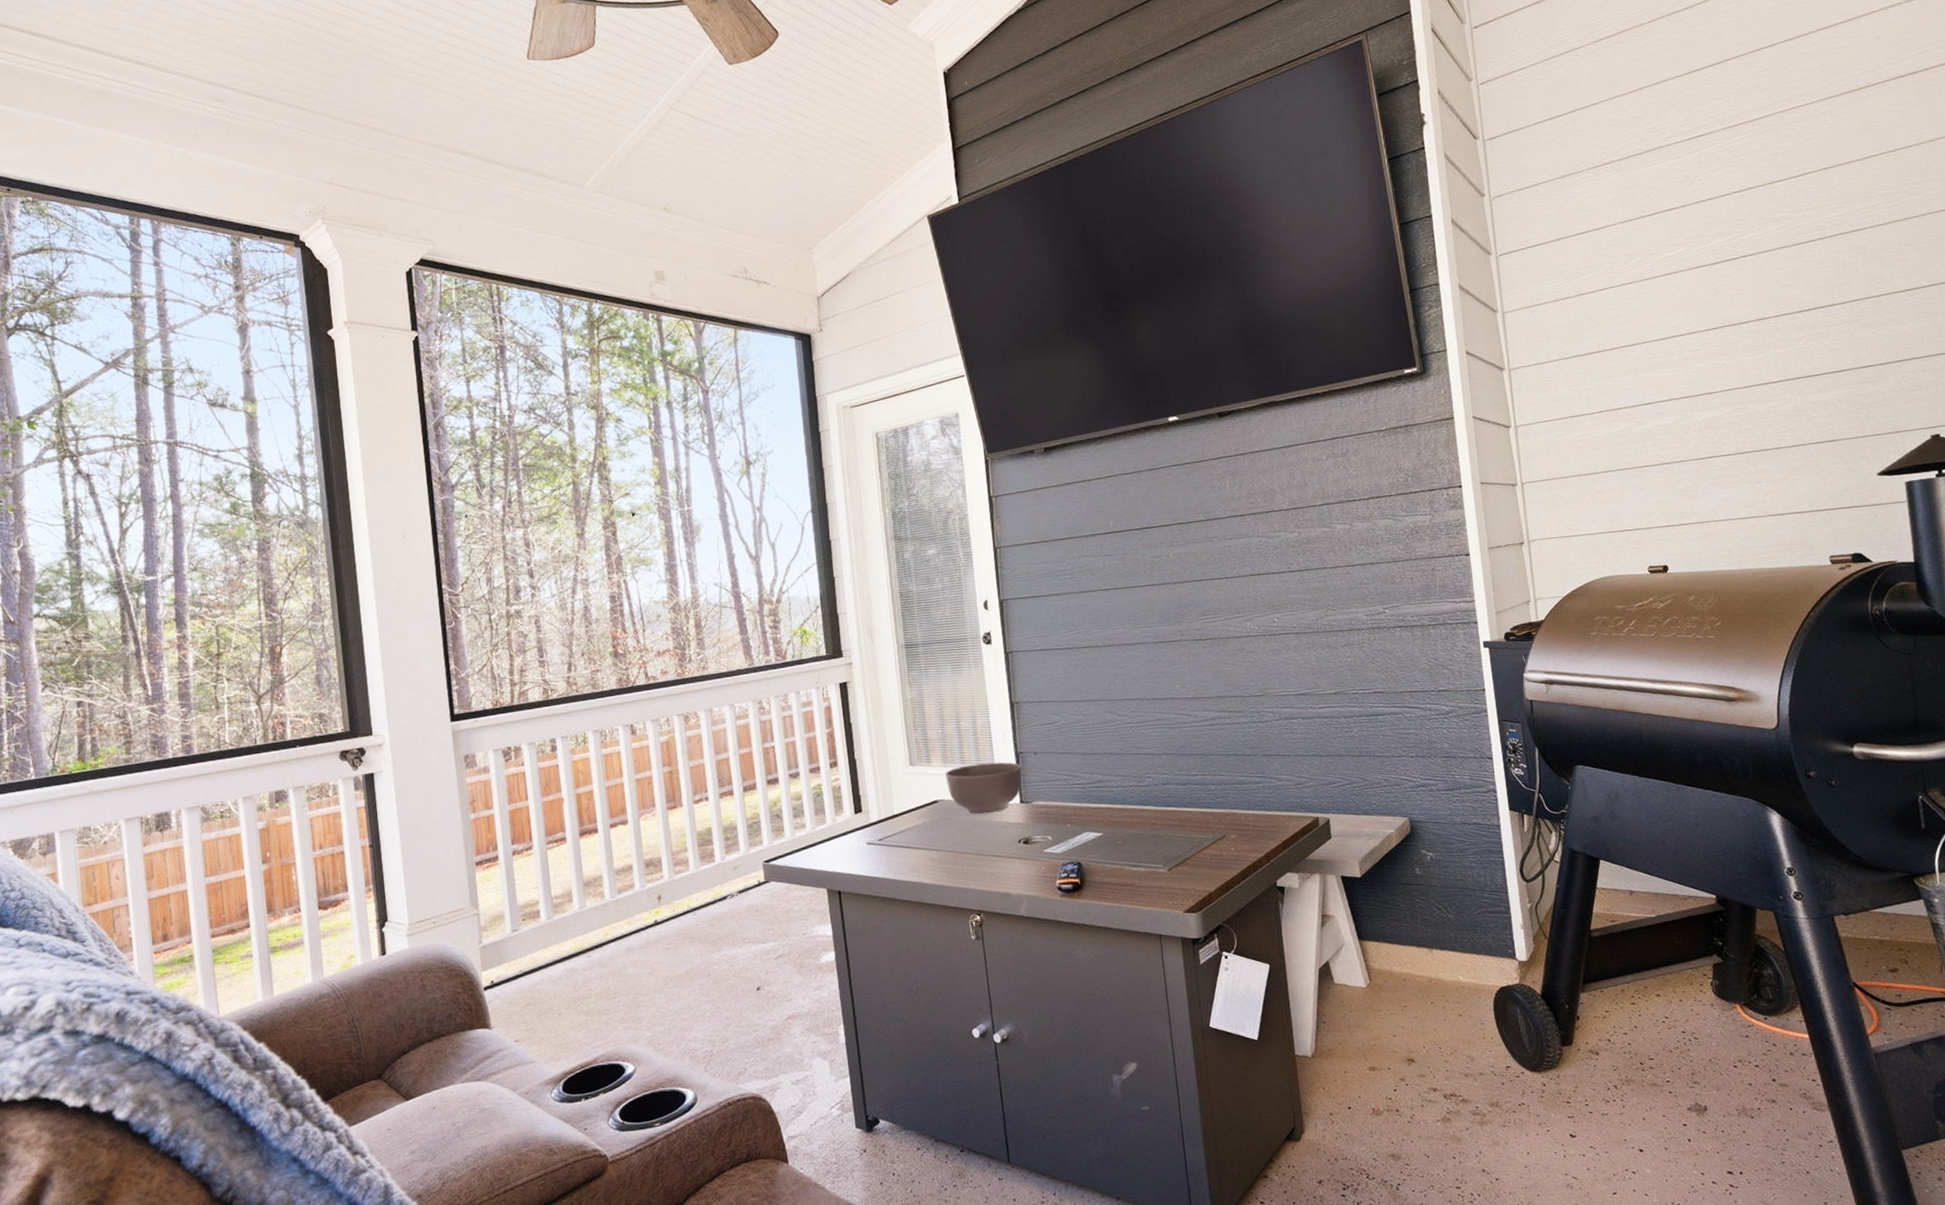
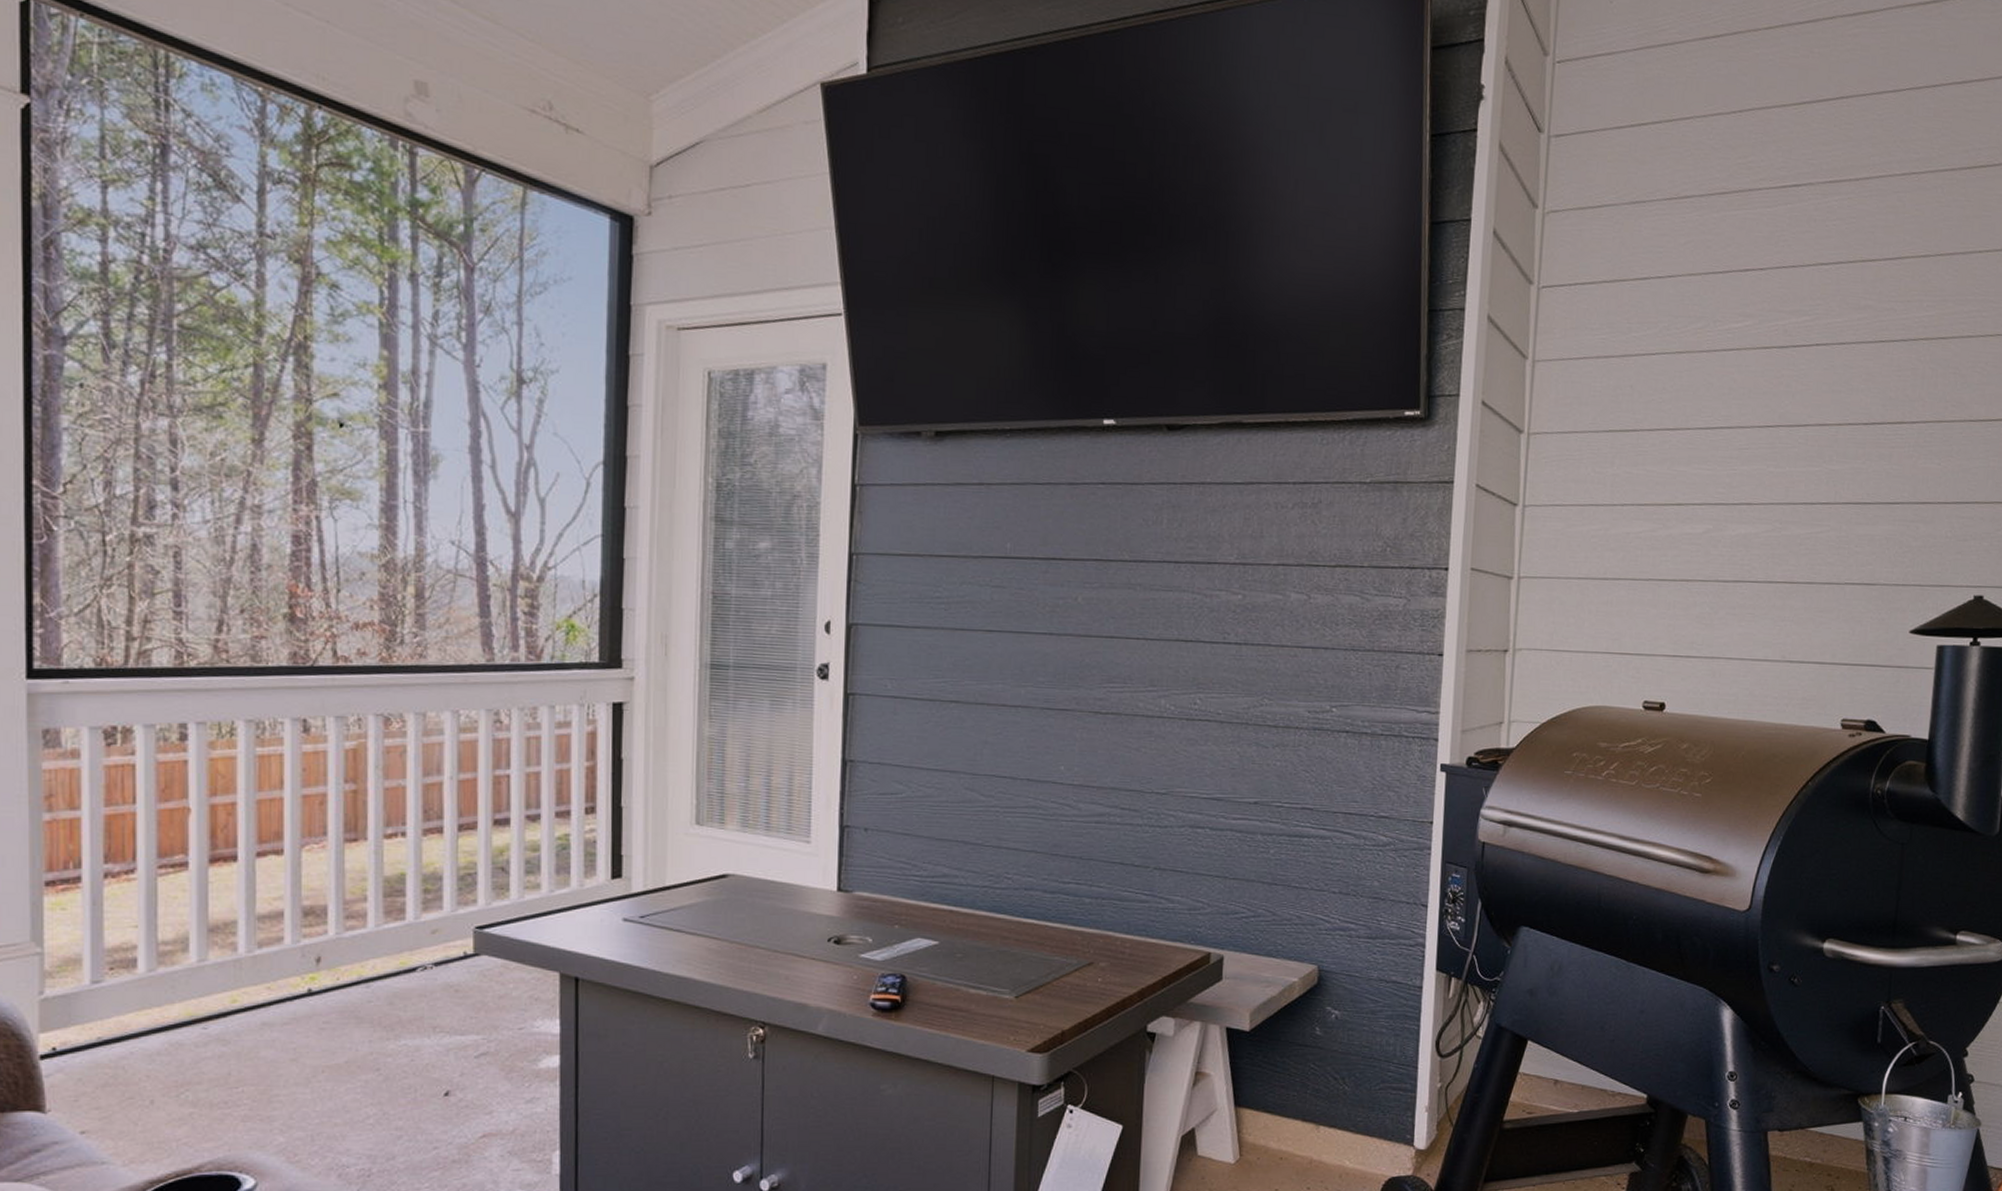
bowl: present [945,762,1023,814] -> none [742,833,847,900]

